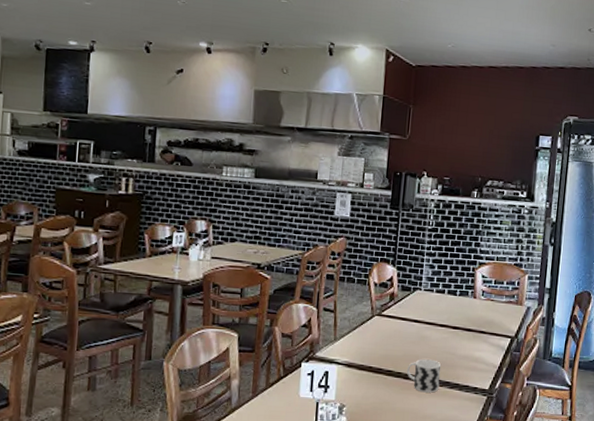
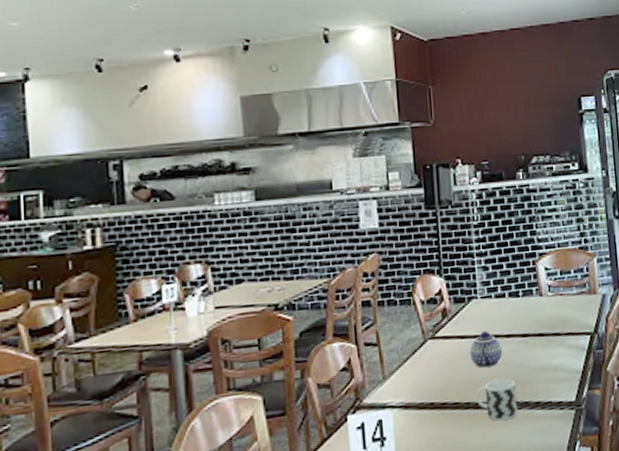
teapot: none [407,317,435,348] -> present [469,330,503,368]

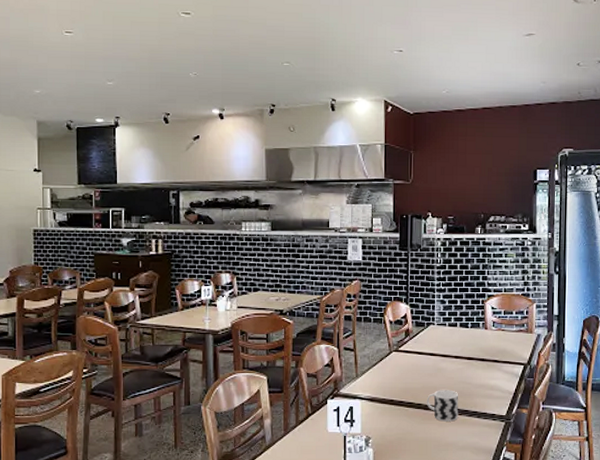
teapot: present [469,330,503,368] -> none [424,351,451,379]

